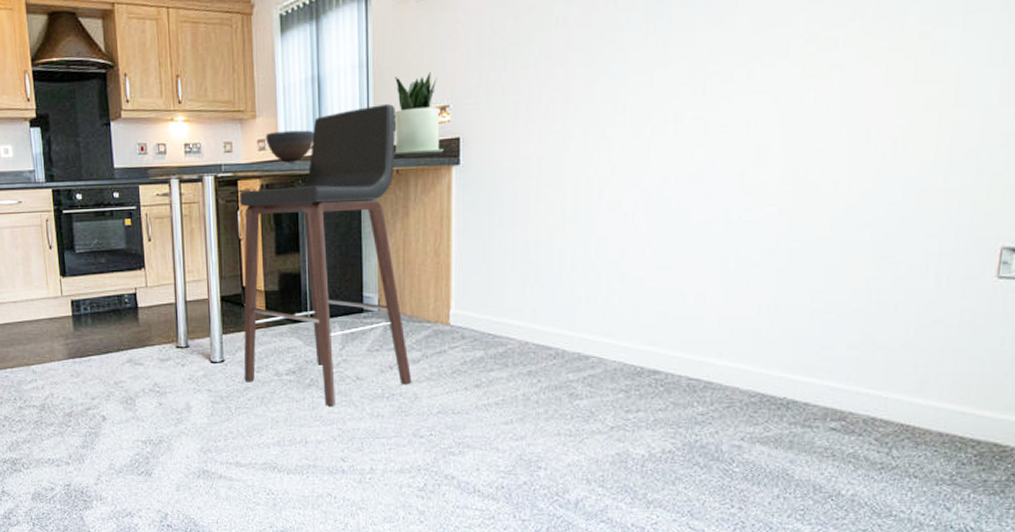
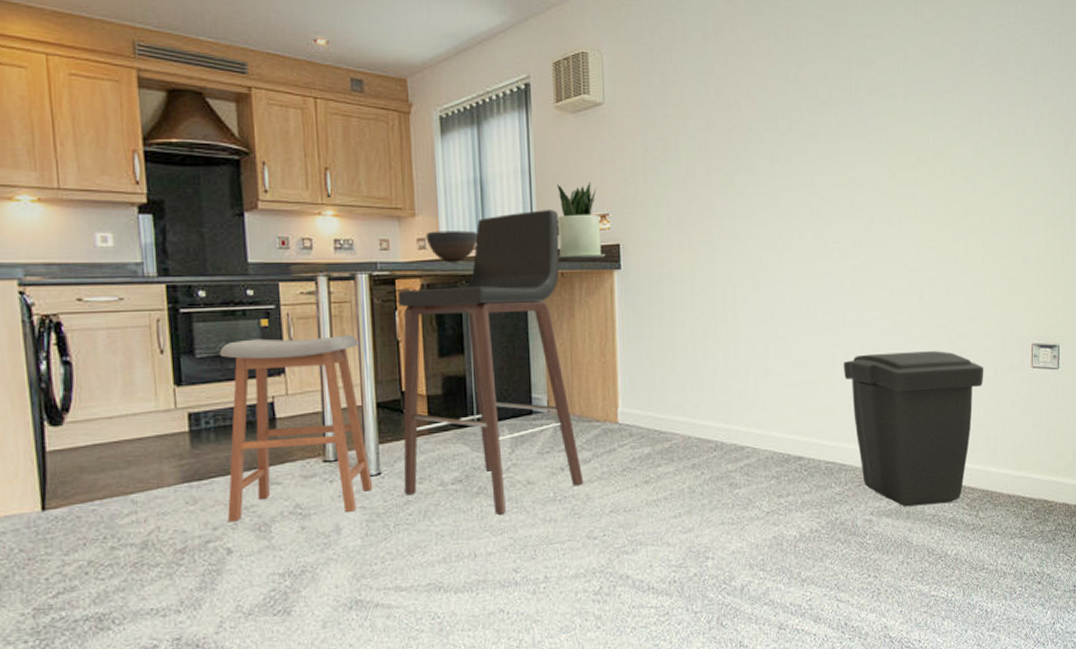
stool: none [93,232,218,394] -> present [219,334,373,522]
trash can: none [719,255,922,436] -> present [843,351,984,507]

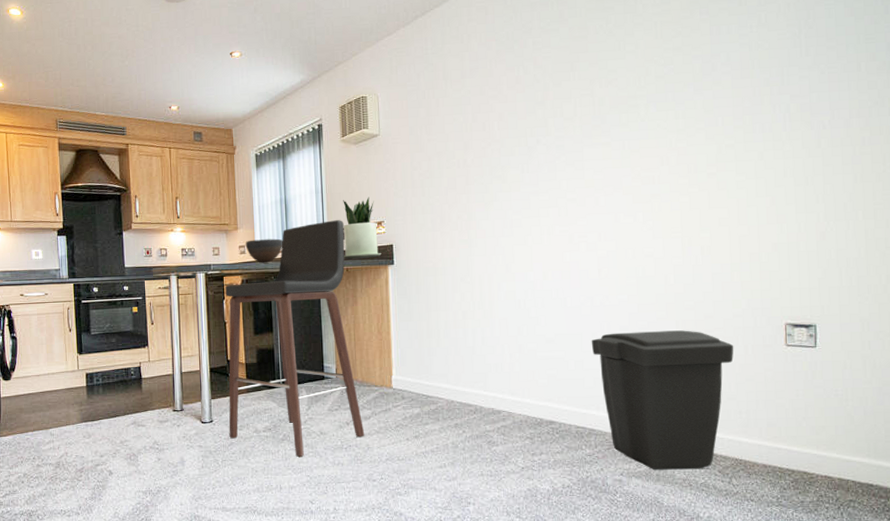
stool: present [219,334,373,522] -> none [106,317,207,452]

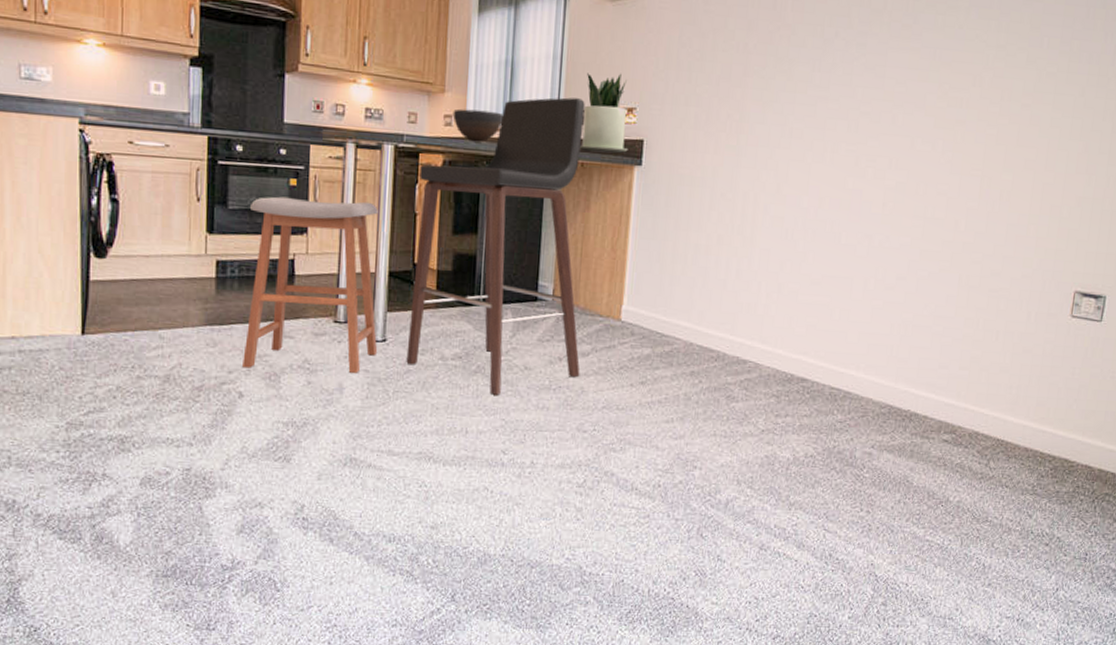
stool: none [106,317,207,452] -> present [243,196,378,373]
trash can: present [591,330,734,470] -> none [861,281,1017,447]

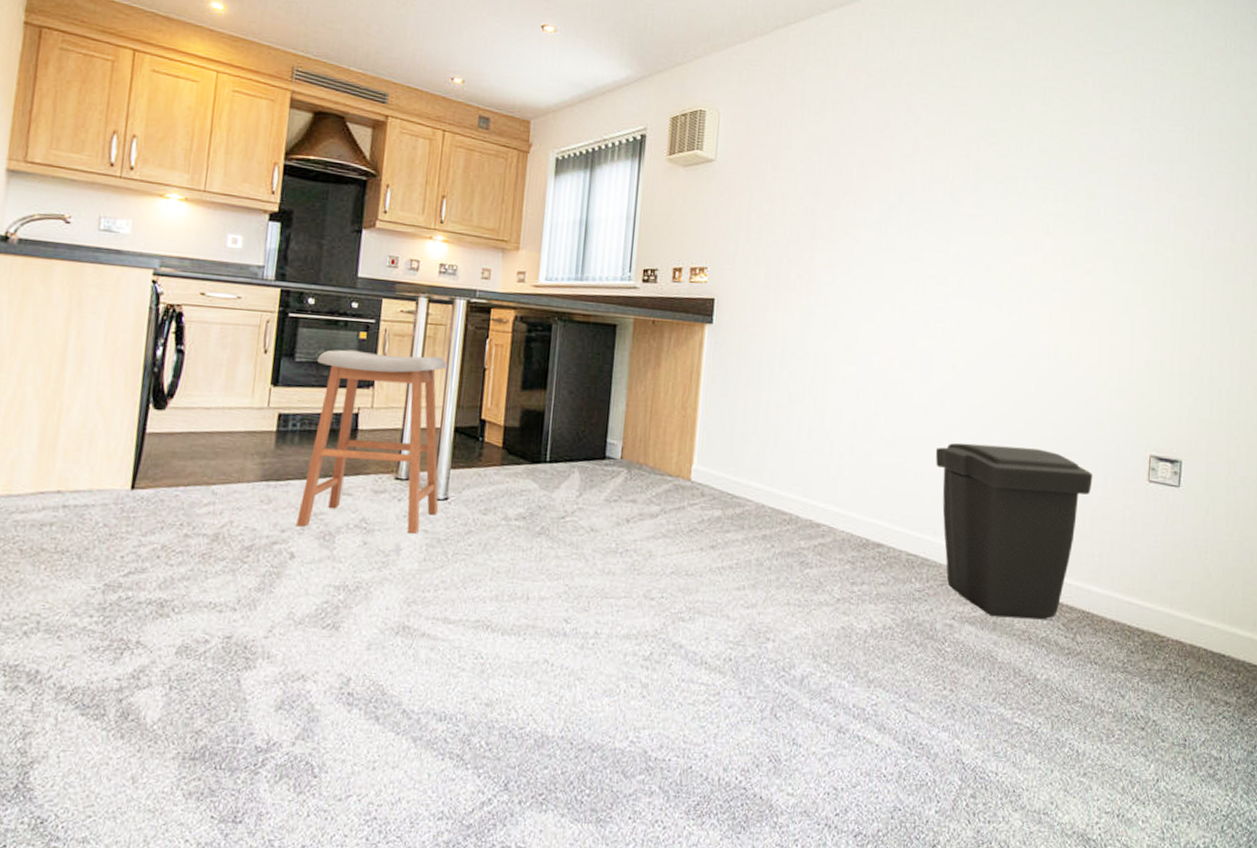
bar stool: present [406,97,585,395] -> none [467,256,657,559]
bowl: present [452,108,504,143] -> none [526,265,576,299]
planter: present [579,73,628,154] -> none [650,233,699,312]
trash can: none [861,281,1017,447] -> present [935,443,1093,619]

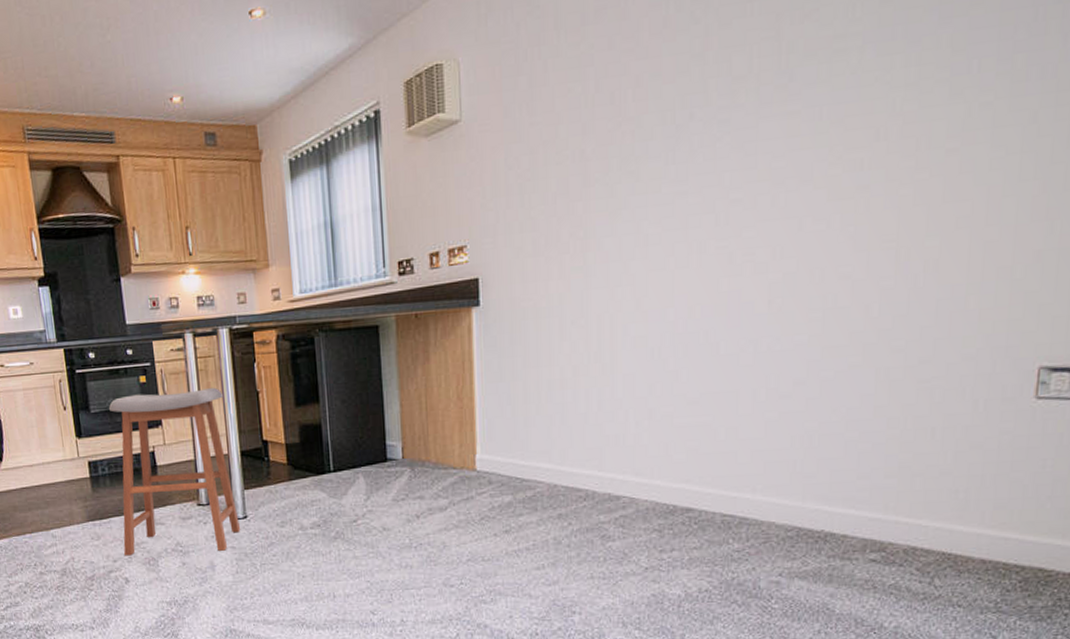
trash can: present [935,443,1093,619] -> none [750,381,958,569]

